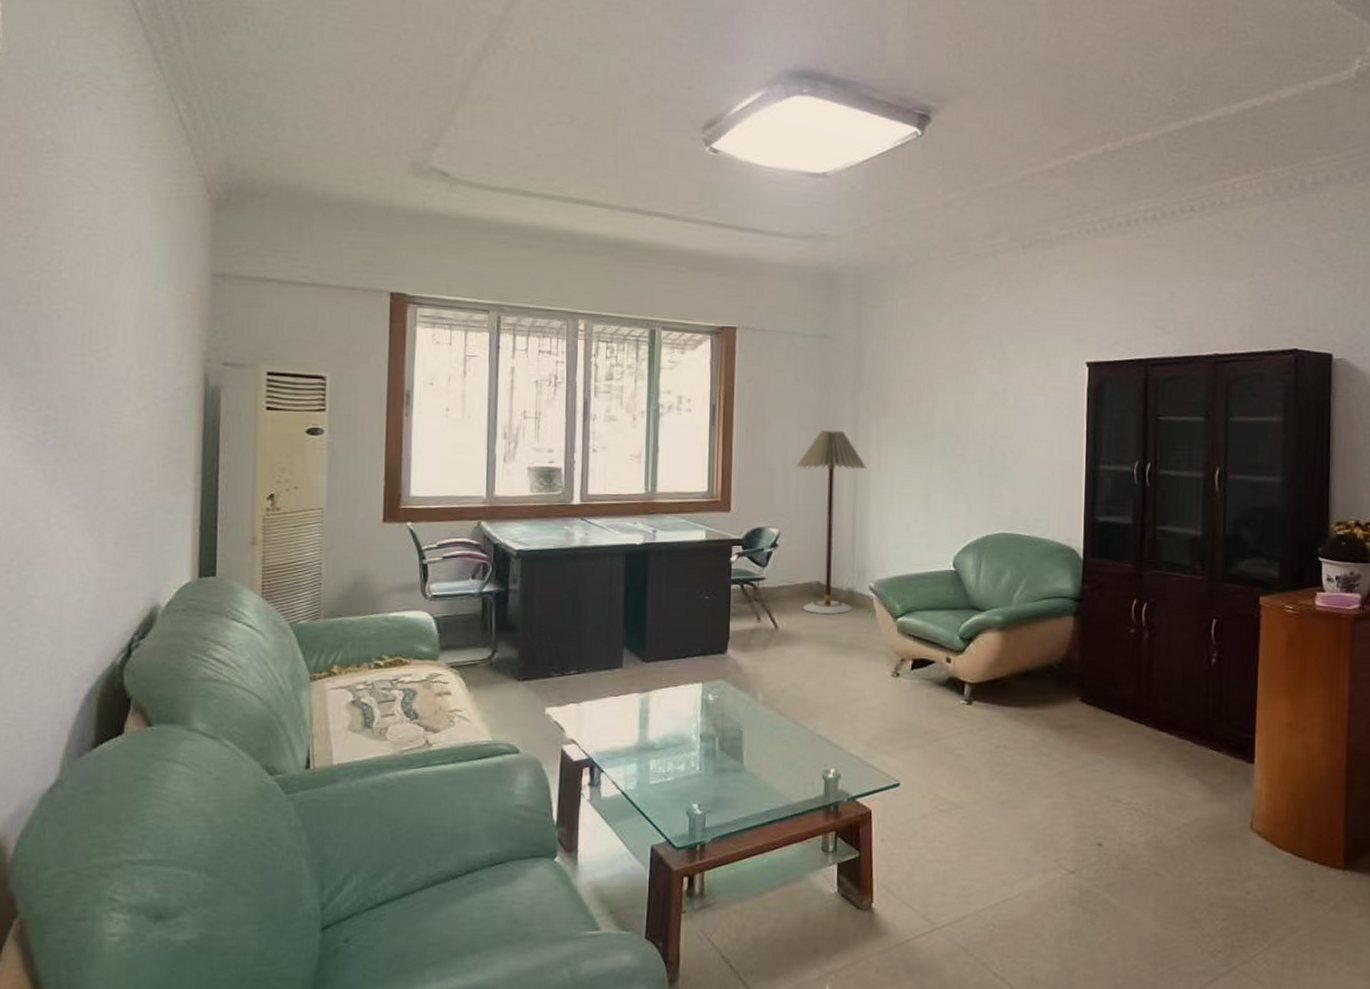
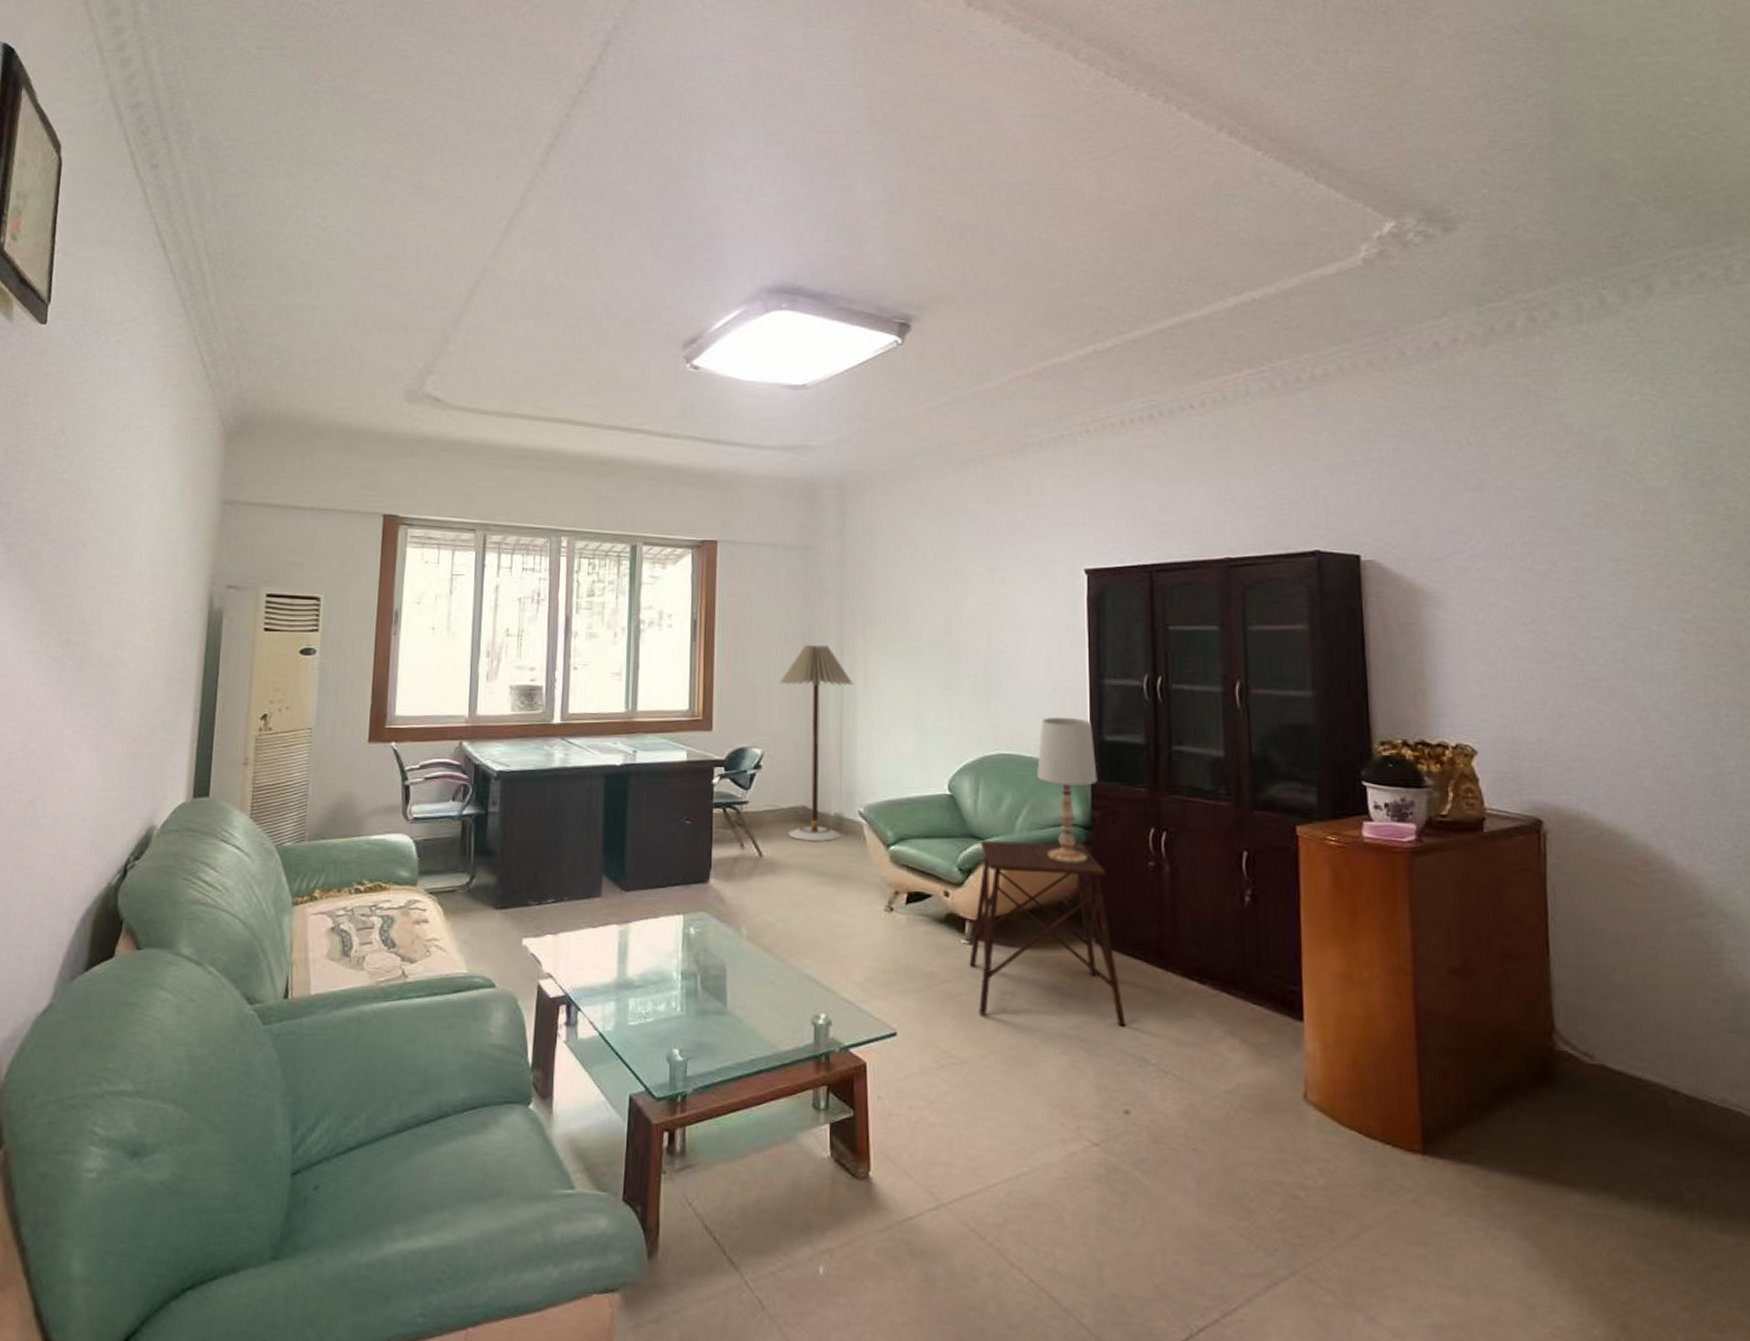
side table: none [967,611,1103,772] -> present [969,840,1125,1027]
table lamp: none [1034,500,1089,632] -> present [1037,718,1097,864]

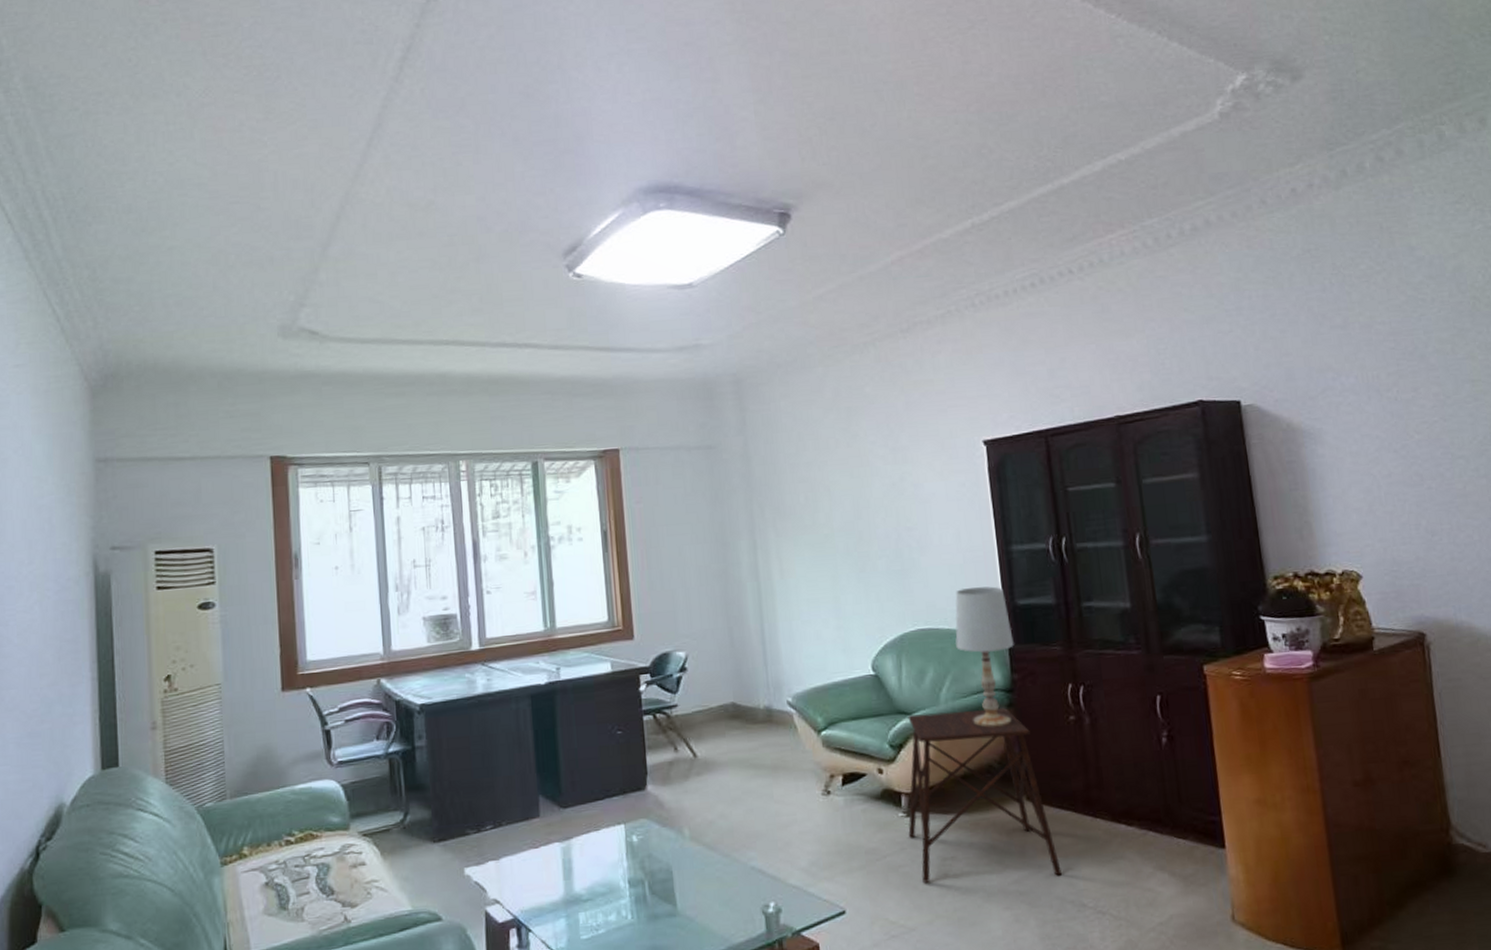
floor lamp: present [779,644,853,841] -> none [696,541,773,737]

